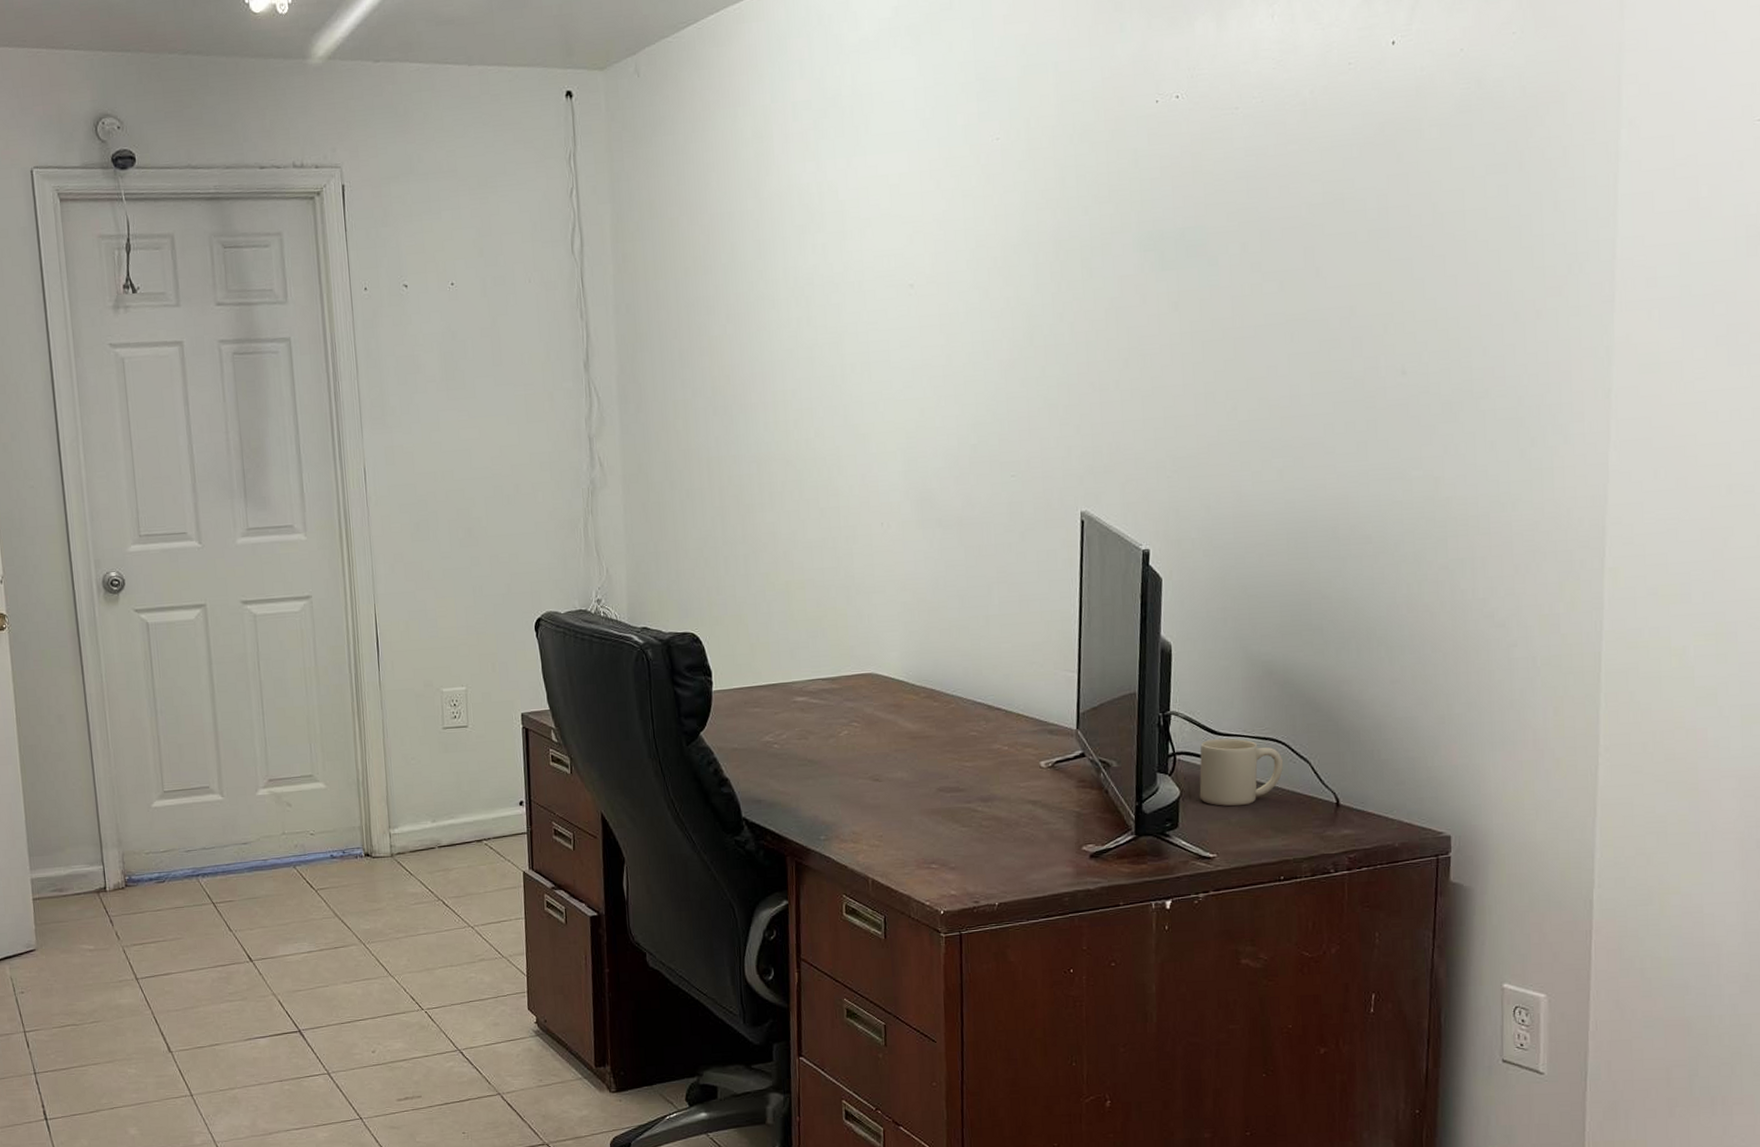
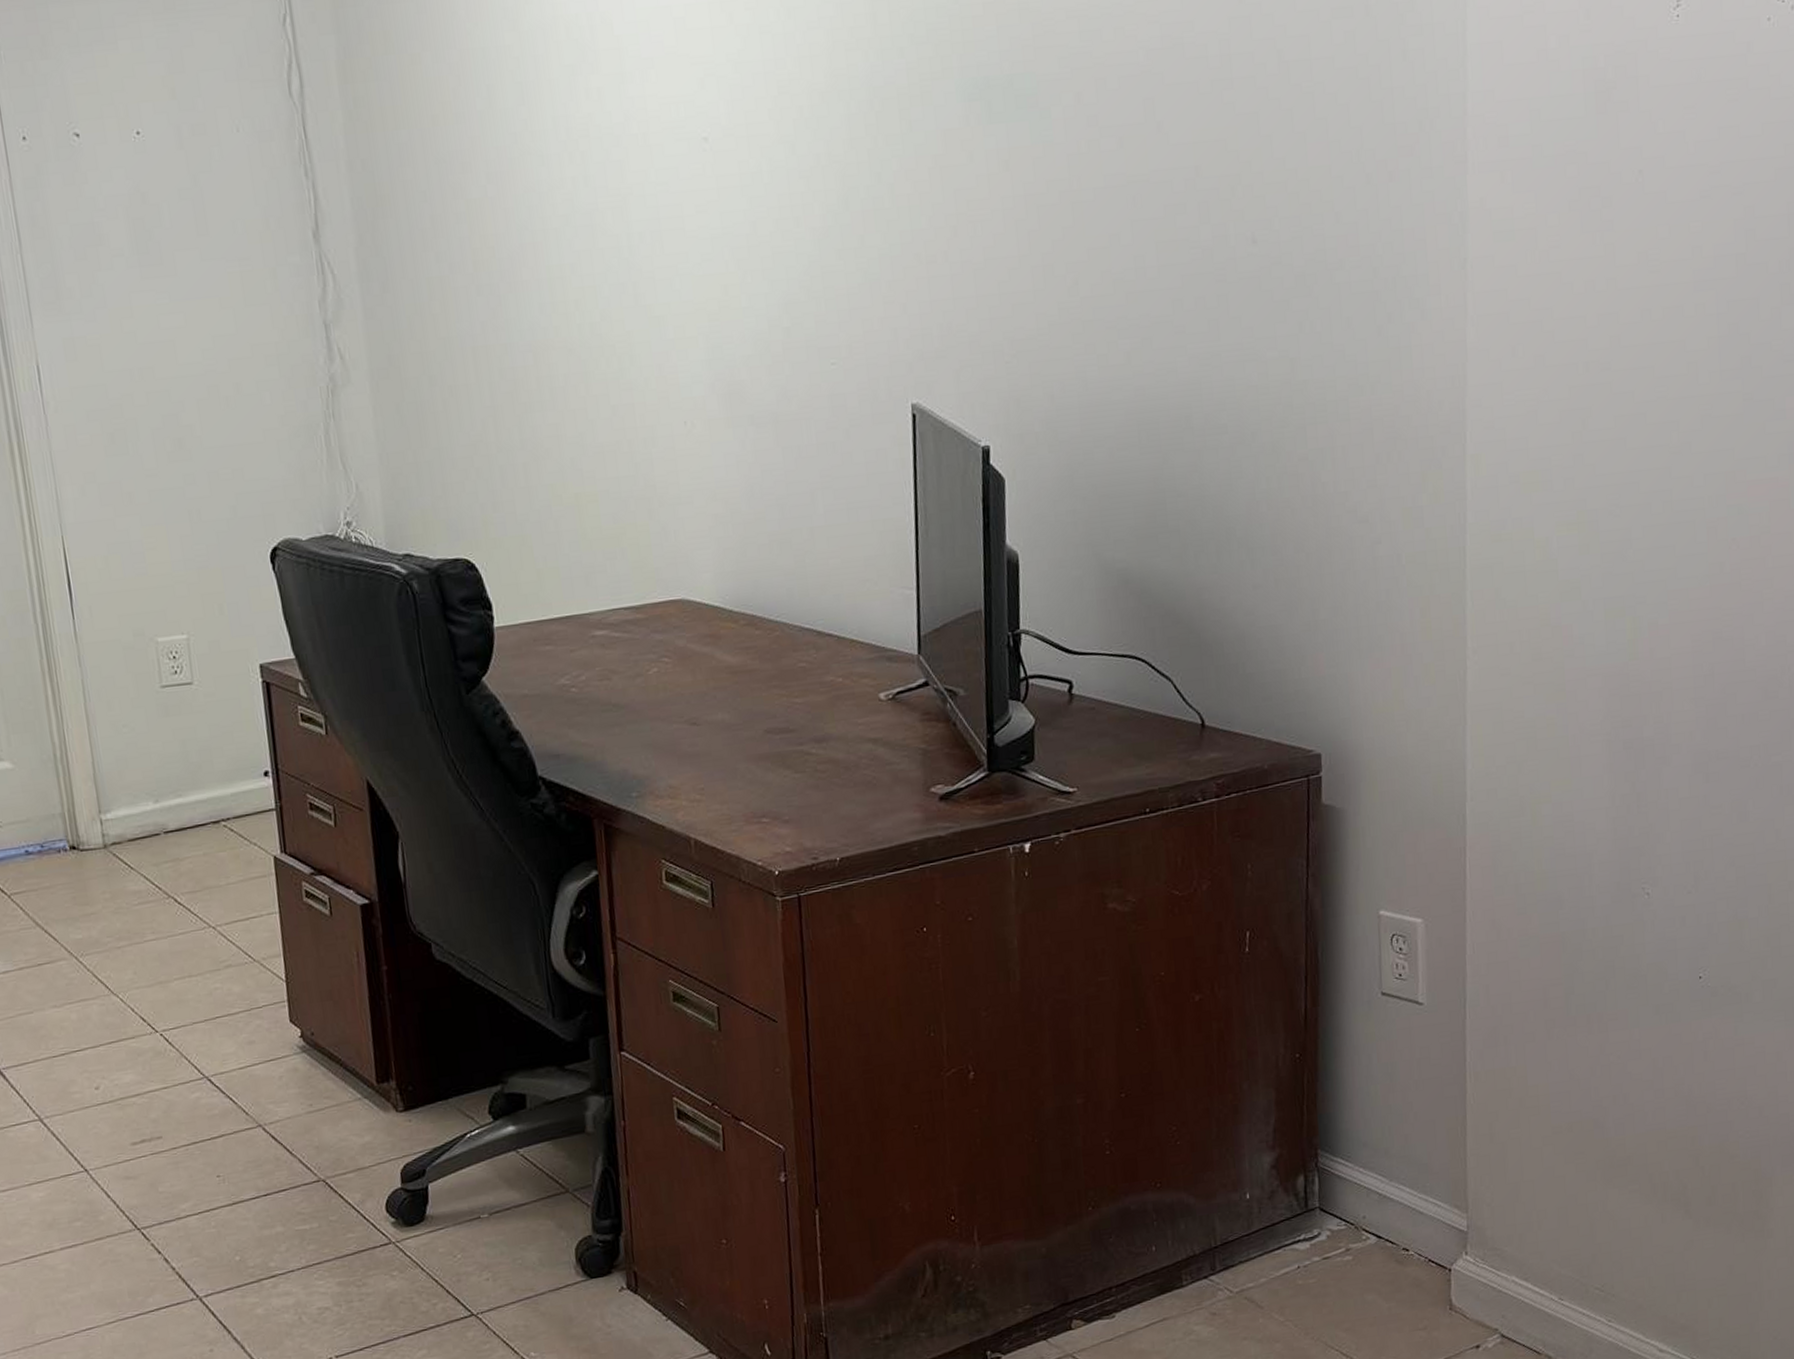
mug: present [1199,738,1284,807] -> none [1054,657,1144,734]

